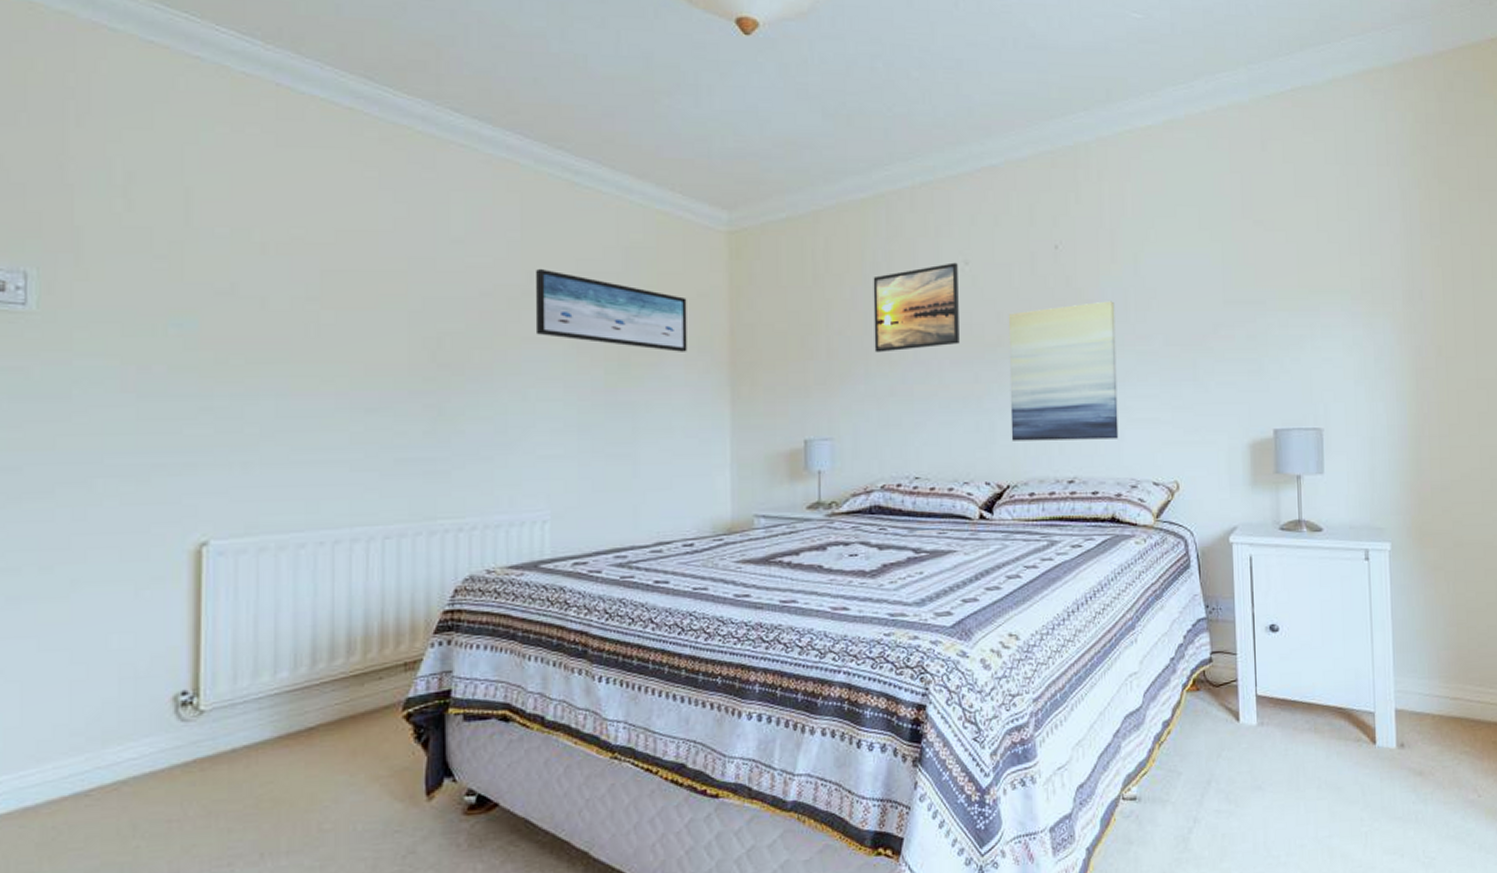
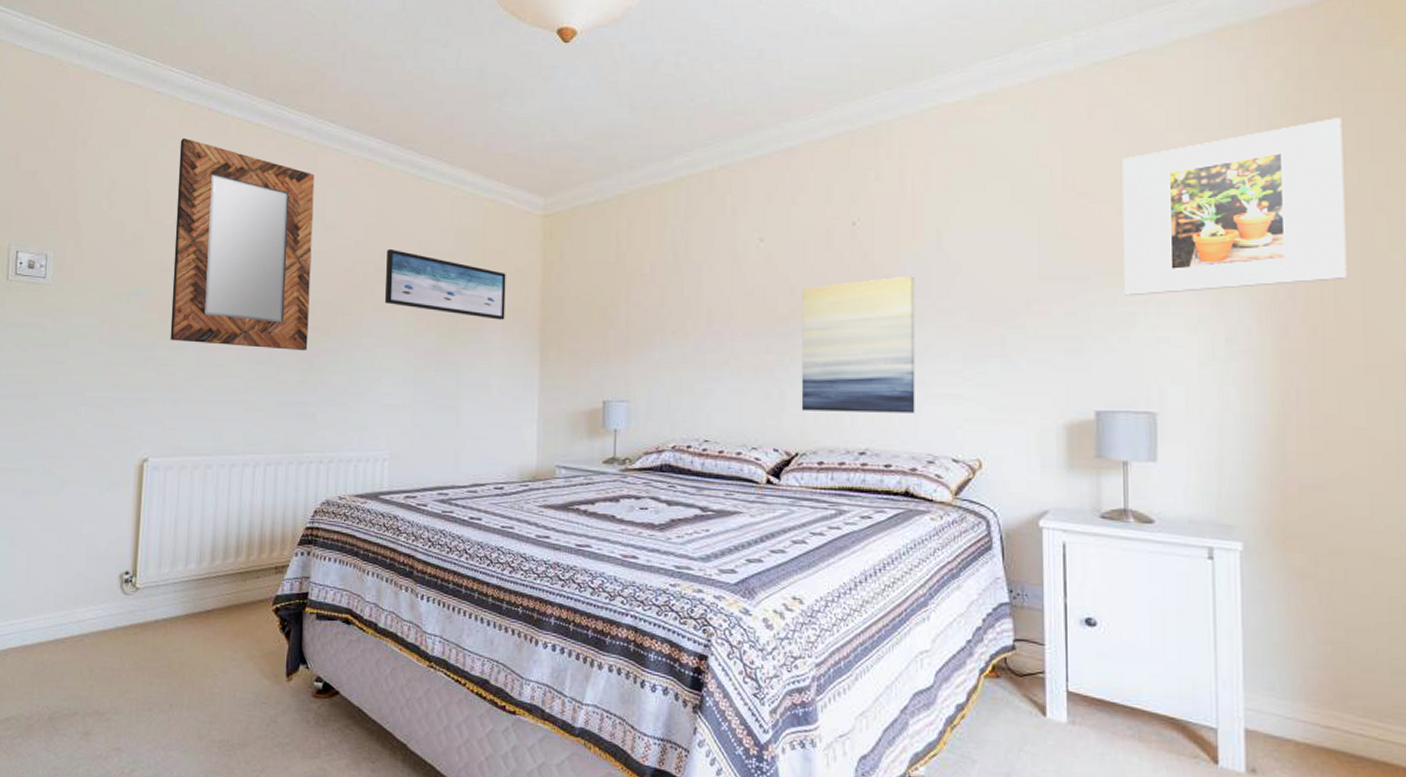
home mirror: none [233,119,435,395] -> present [170,137,315,351]
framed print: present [873,262,960,353] -> none [670,240,753,323]
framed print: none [1290,159,1463,320] -> present [1122,117,1347,296]

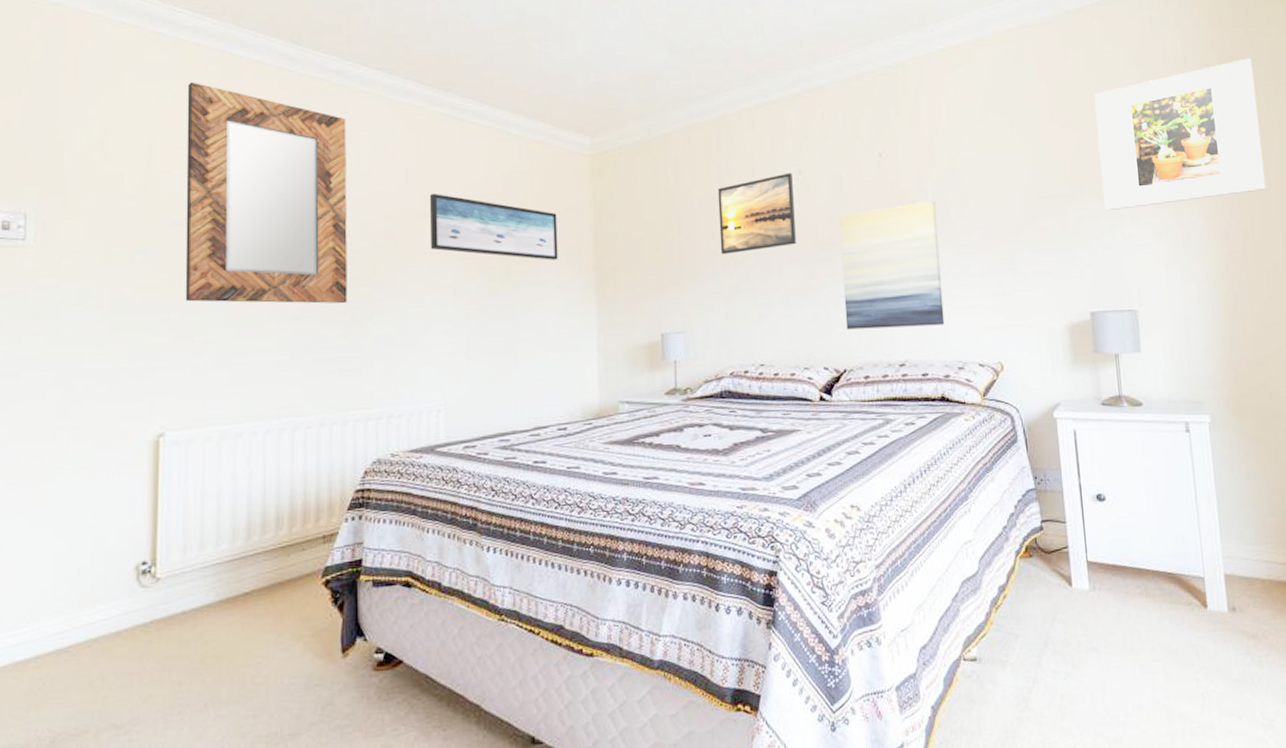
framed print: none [670,240,753,323] -> present [717,172,796,255]

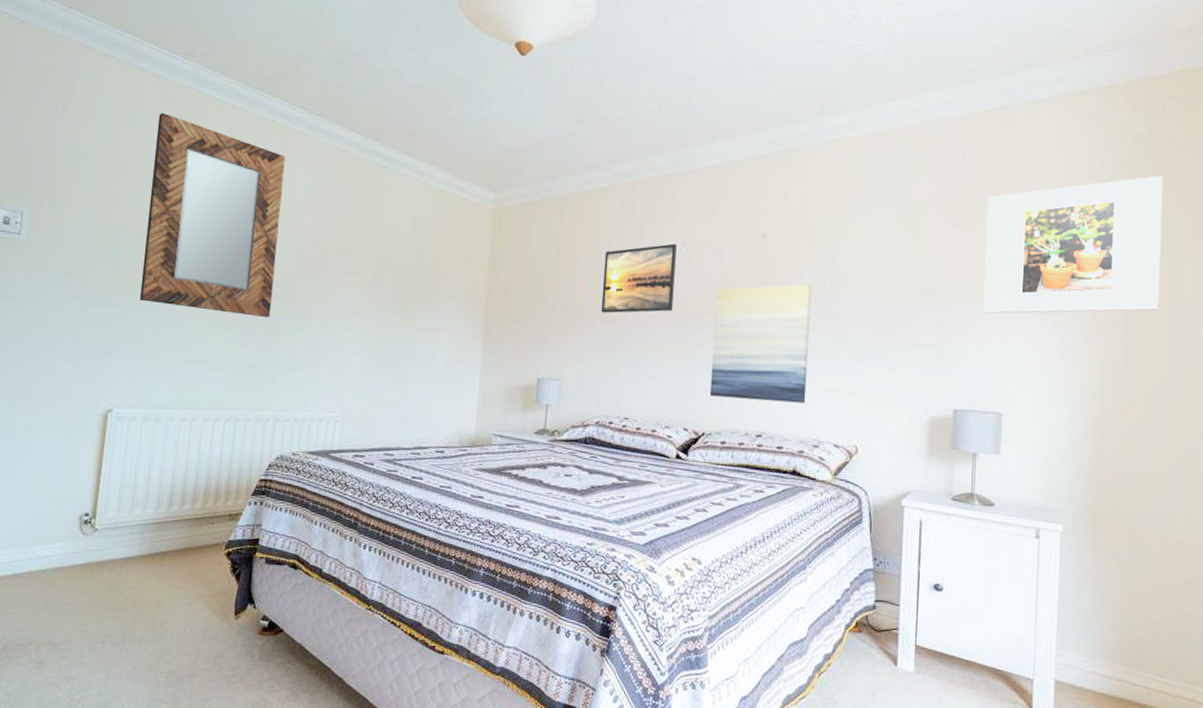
wall art: present [430,193,558,260] -> none [345,229,457,301]

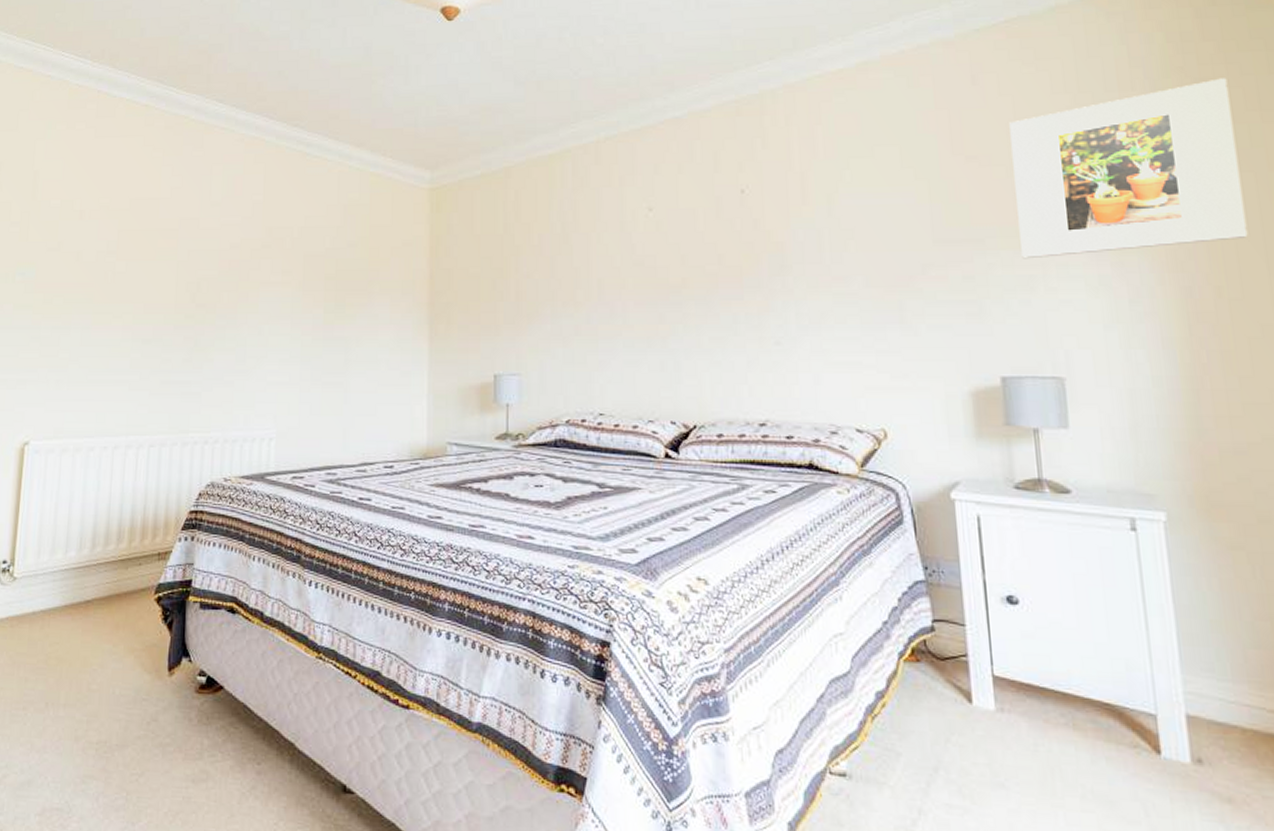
home mirror: present [139,112,286,318] -> none [54,119,202,329]
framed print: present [601,243,677,313] -> none [559,209,644,294]
wall art: present [709,284,812,404] -> none [693,242,815,382]

